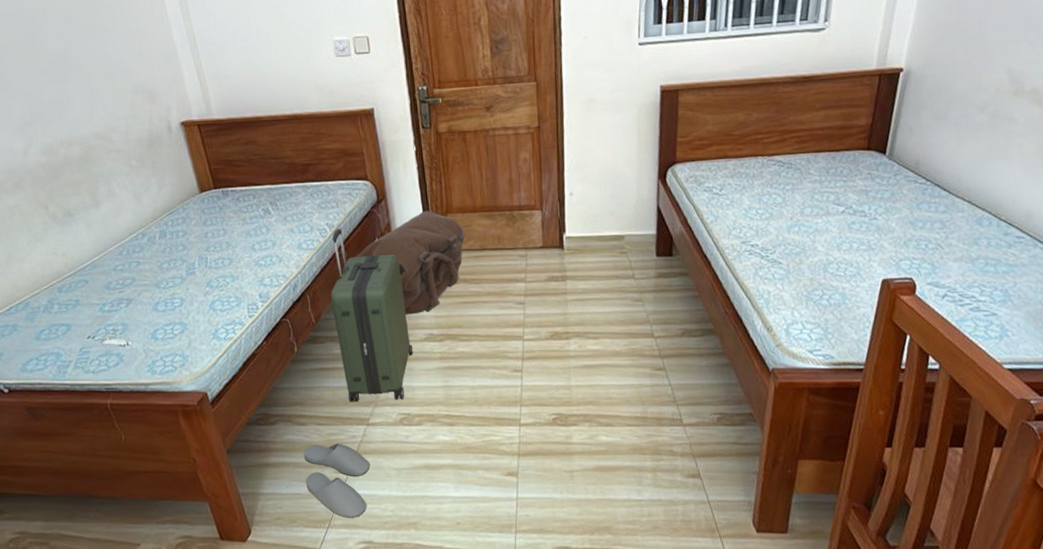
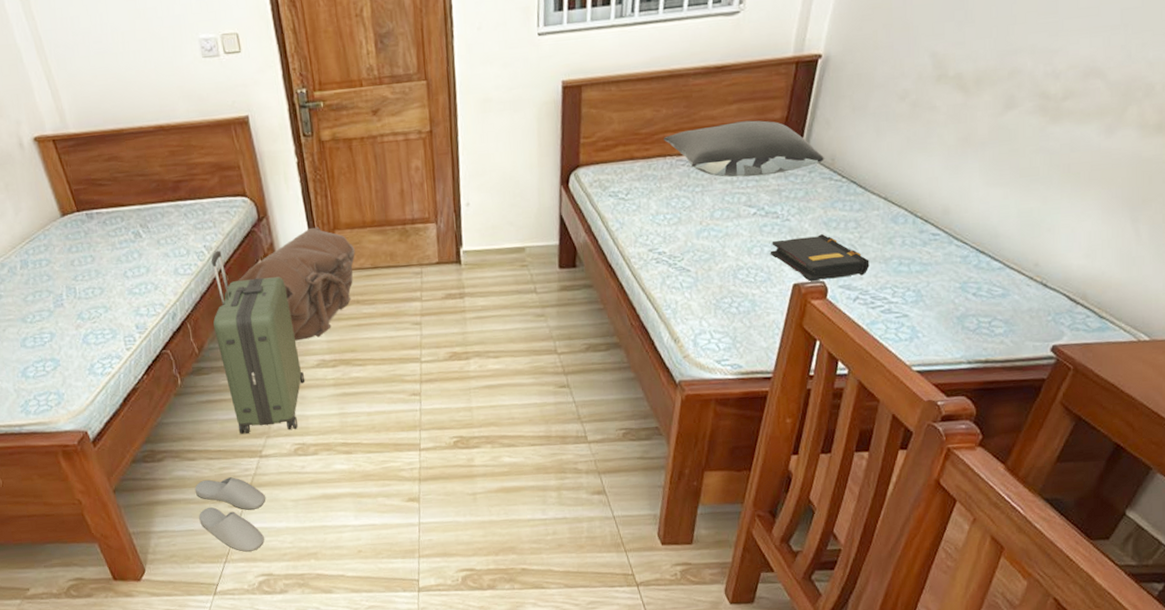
pillow: none [755,125,909,178] -> present [664,120,824,178]
book: none [858,233,957,277] -> present [770,234,870,281]

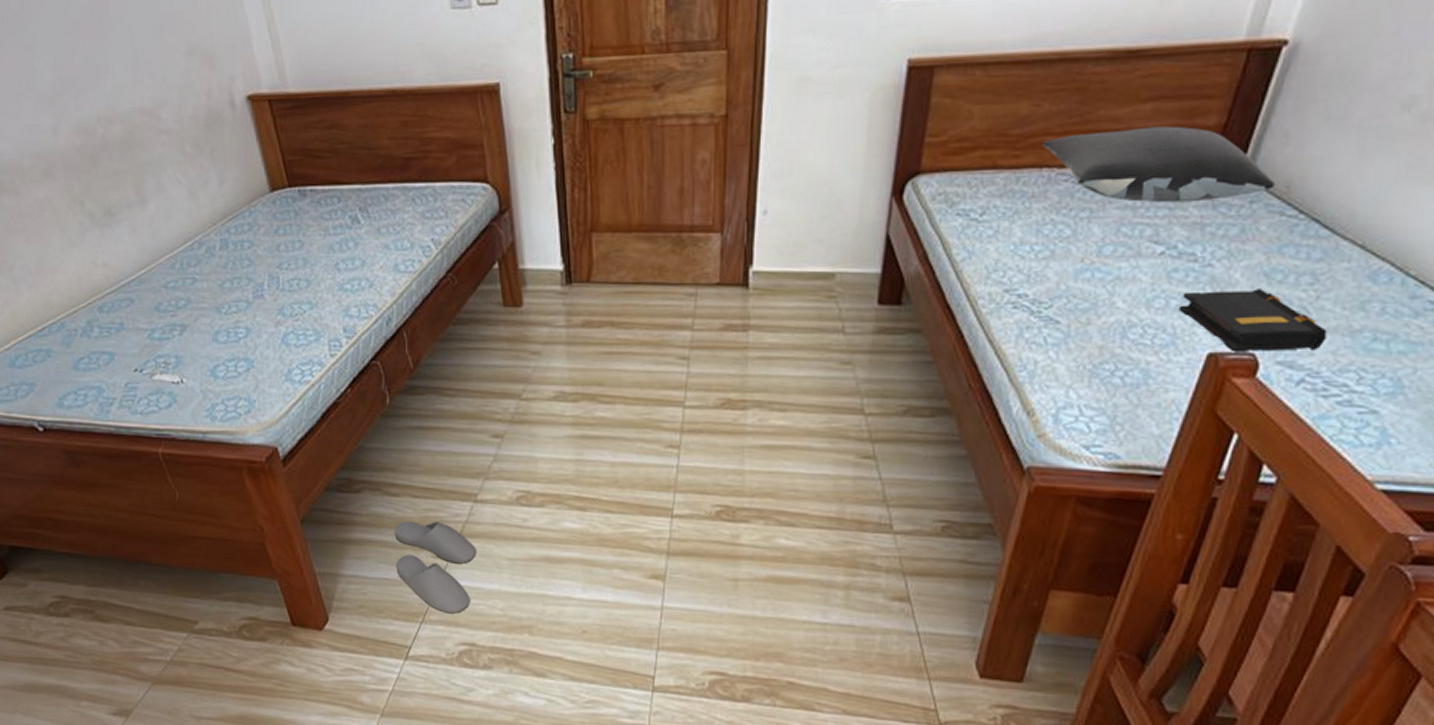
suitcase: present [211,250,304,434] -> none [434,246,537,472]
duffel bag: present [238,227,355,341] -> none [468,226,615,365]

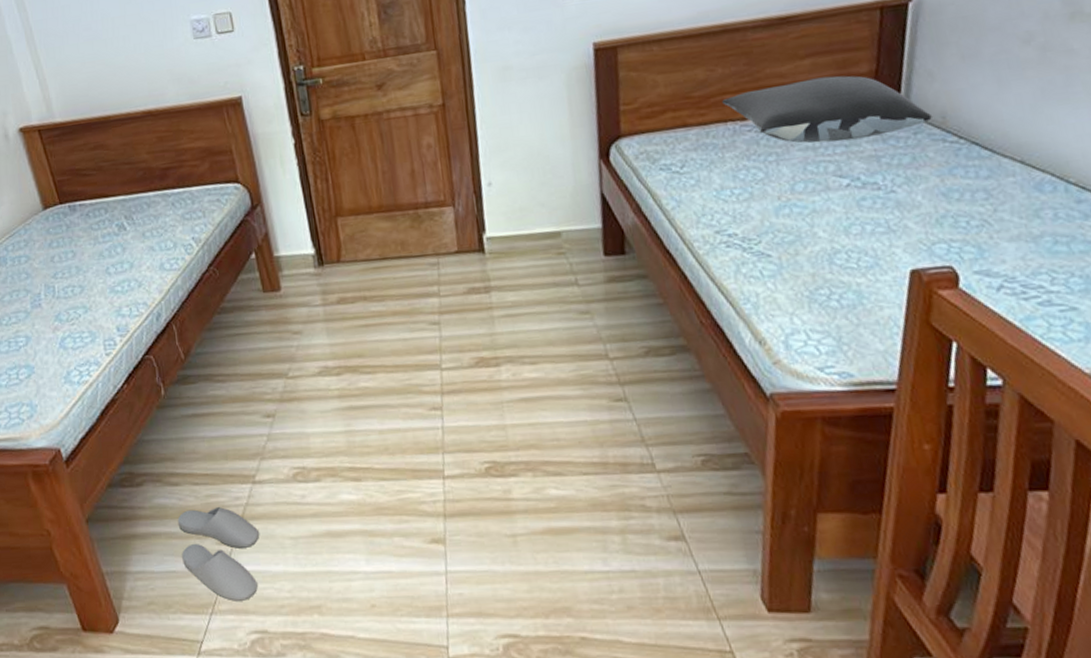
book: present [1178,289,1327,351] -> none [874,207,1013,266]

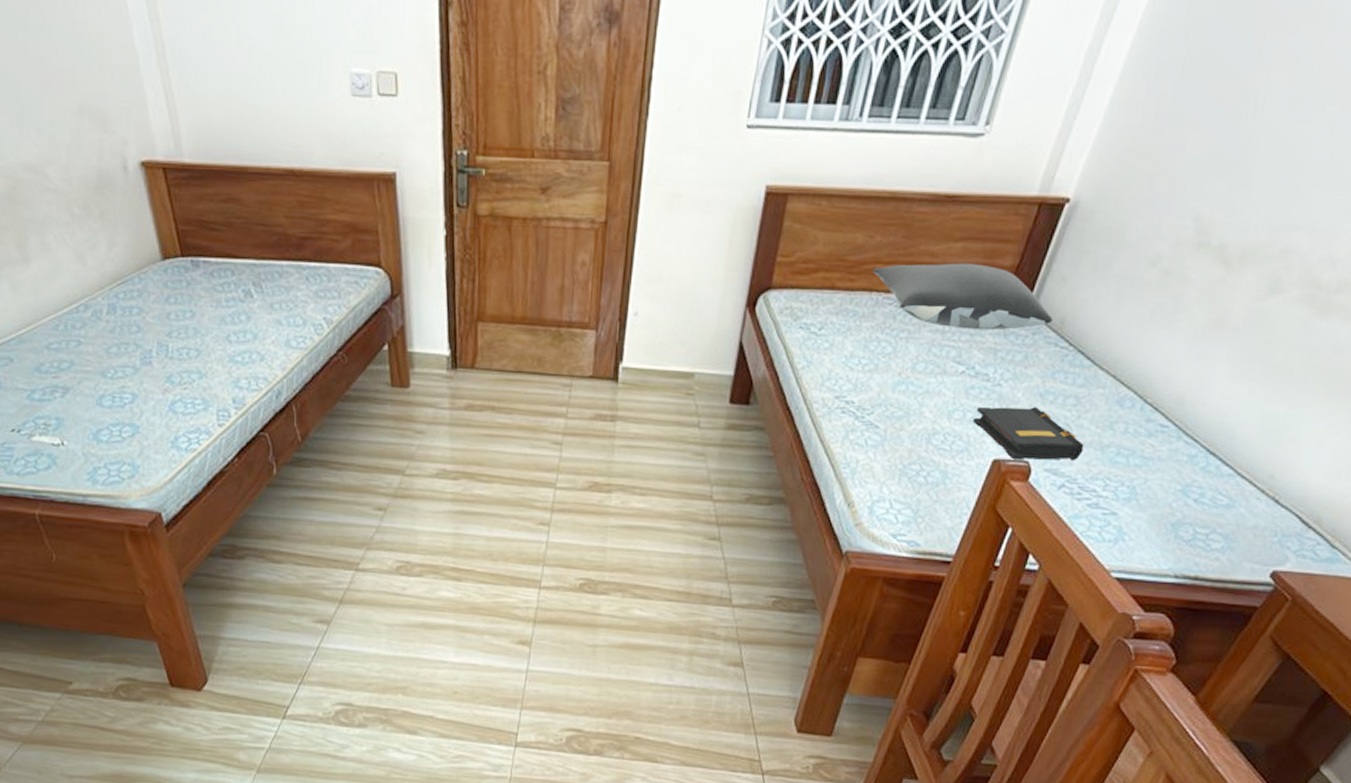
slippers: present [177,507,260,601] -> none [276,587,357,676]
book: none [874,207,1013,266] -> present [972,406,1084,461]

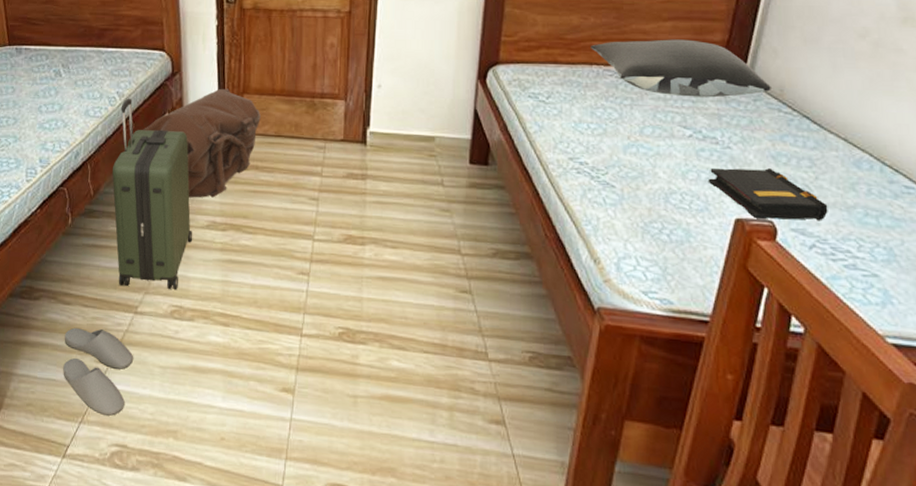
slippers: none [276,587,357,676] -> present [63,327,134,416]
suitcase: none [323,325,419,544] -> present [112,98,192,289]
duffel bag: none [358,314,498,444] -> present [143,88,261,198]

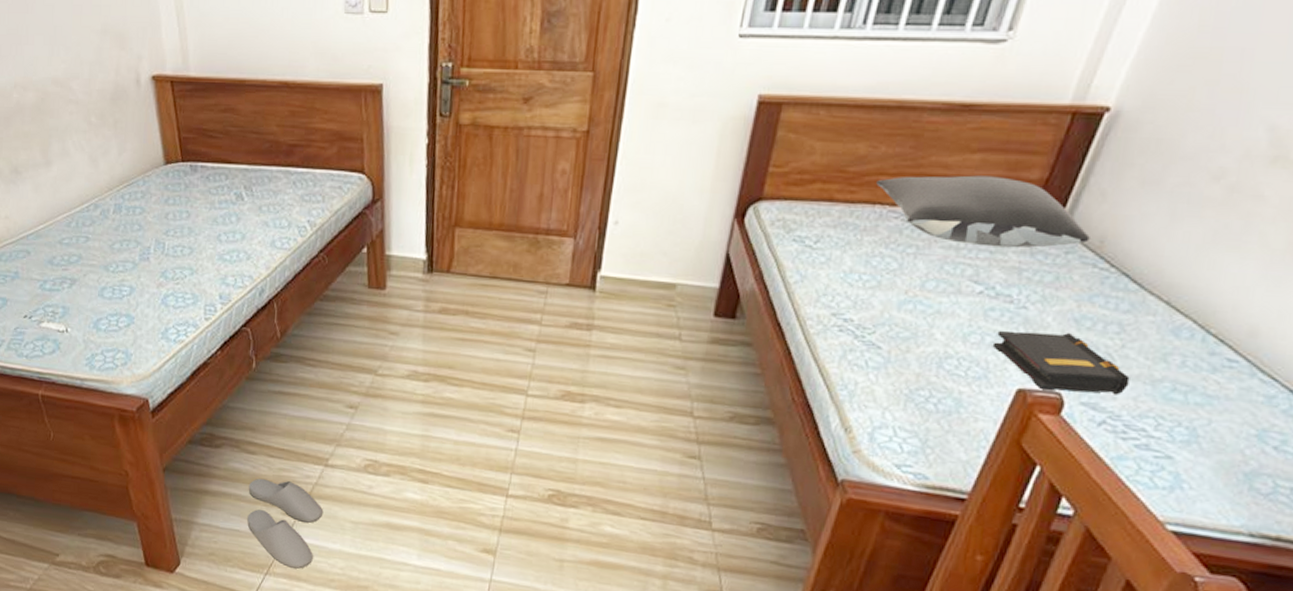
suitcase: present [112,98,192,289] -> none [302,228,391,443]
duffel bag: present [143,88,261,198] -> none [338,220,475,345]

